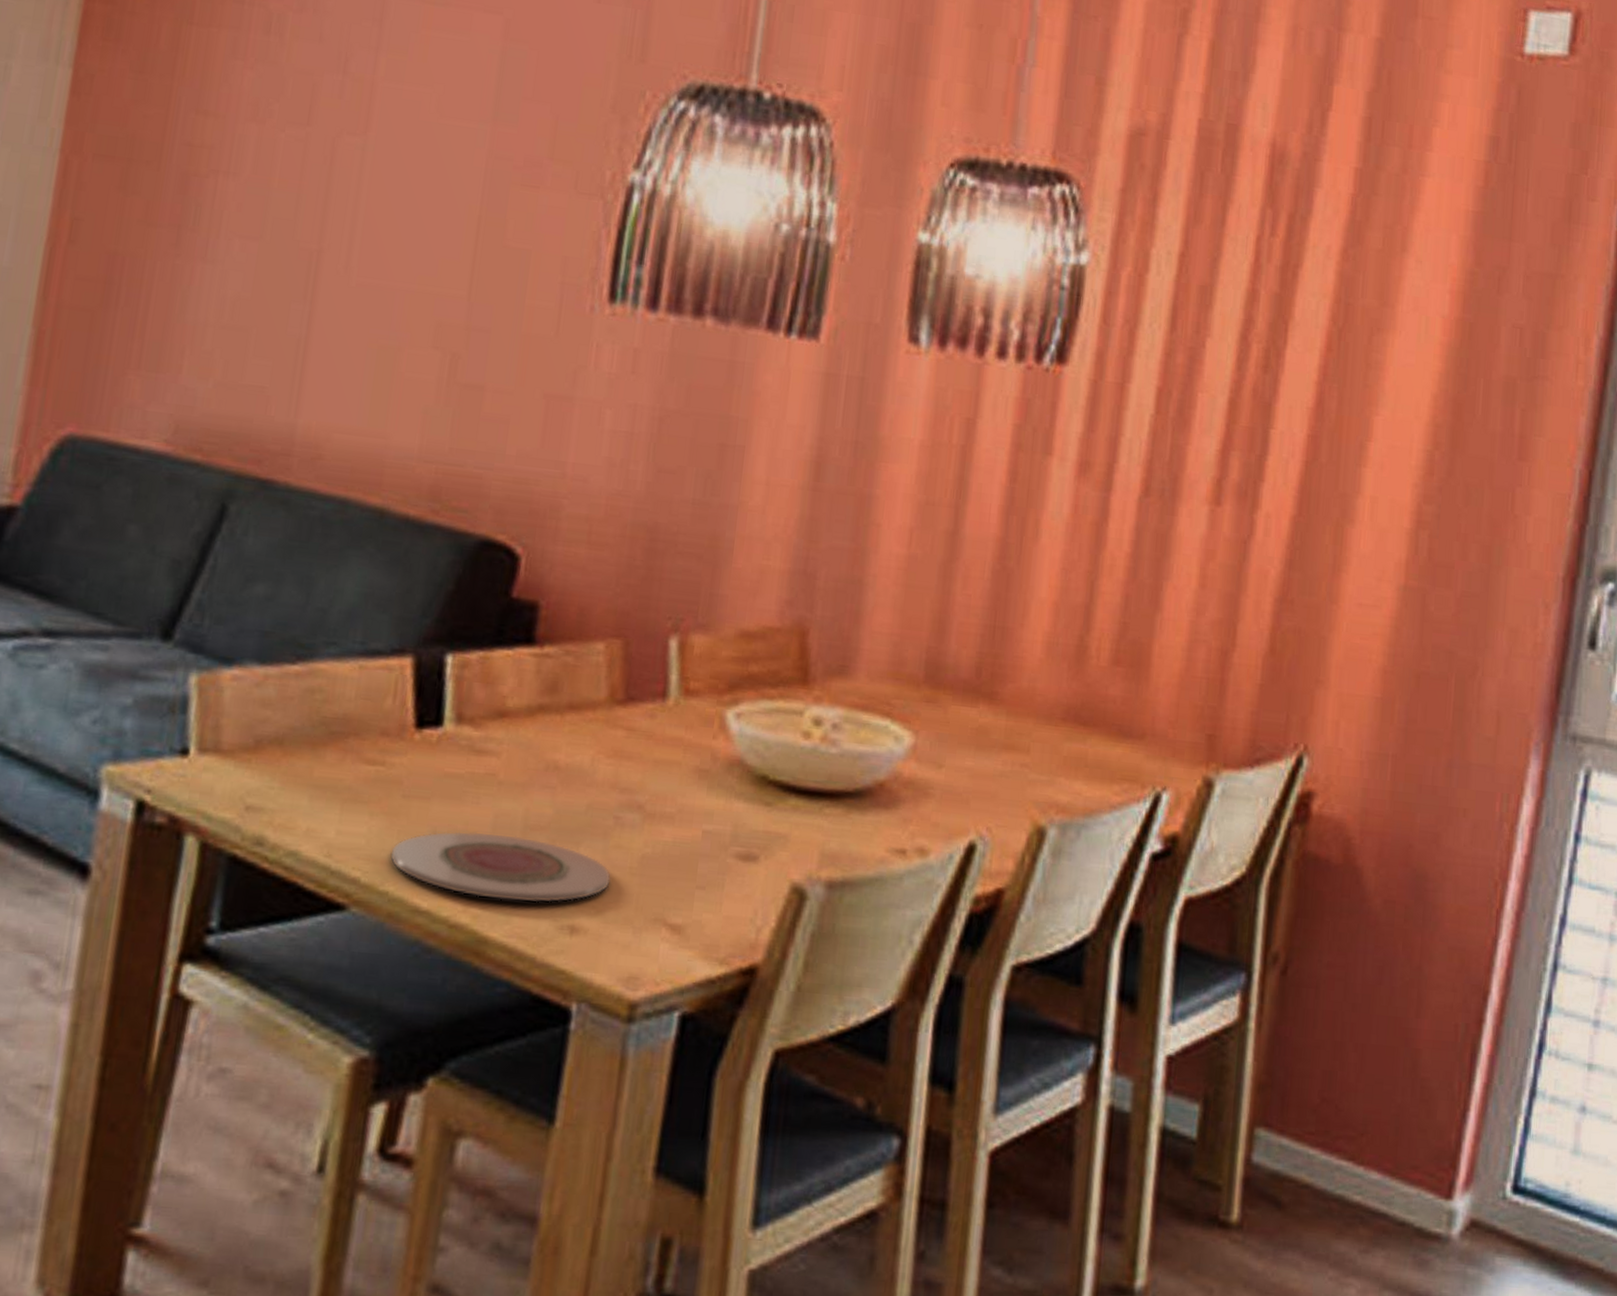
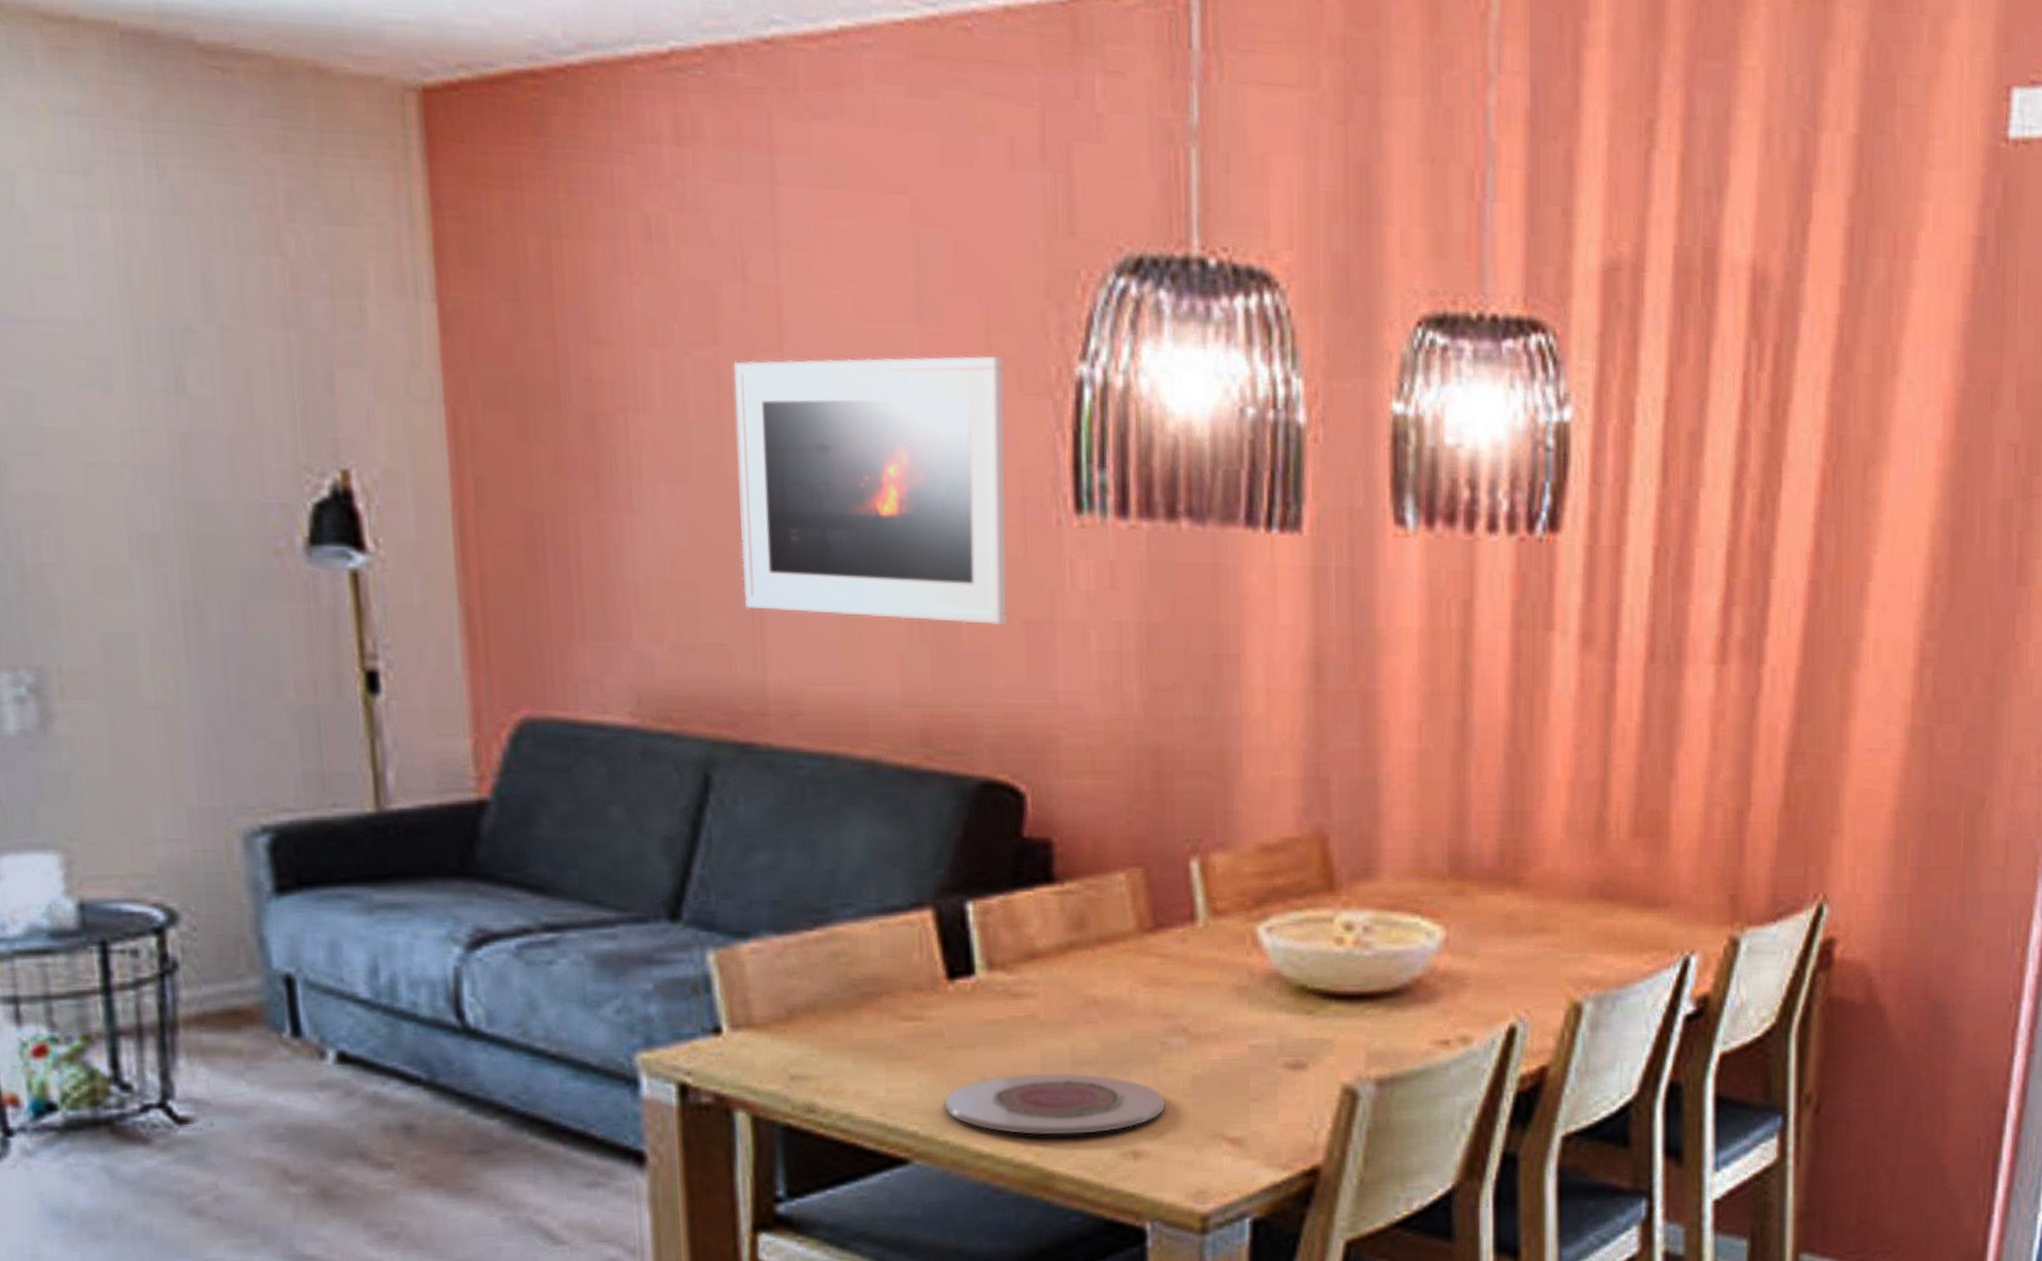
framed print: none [290,140,564,397] -> present [733,356,1007,626]

